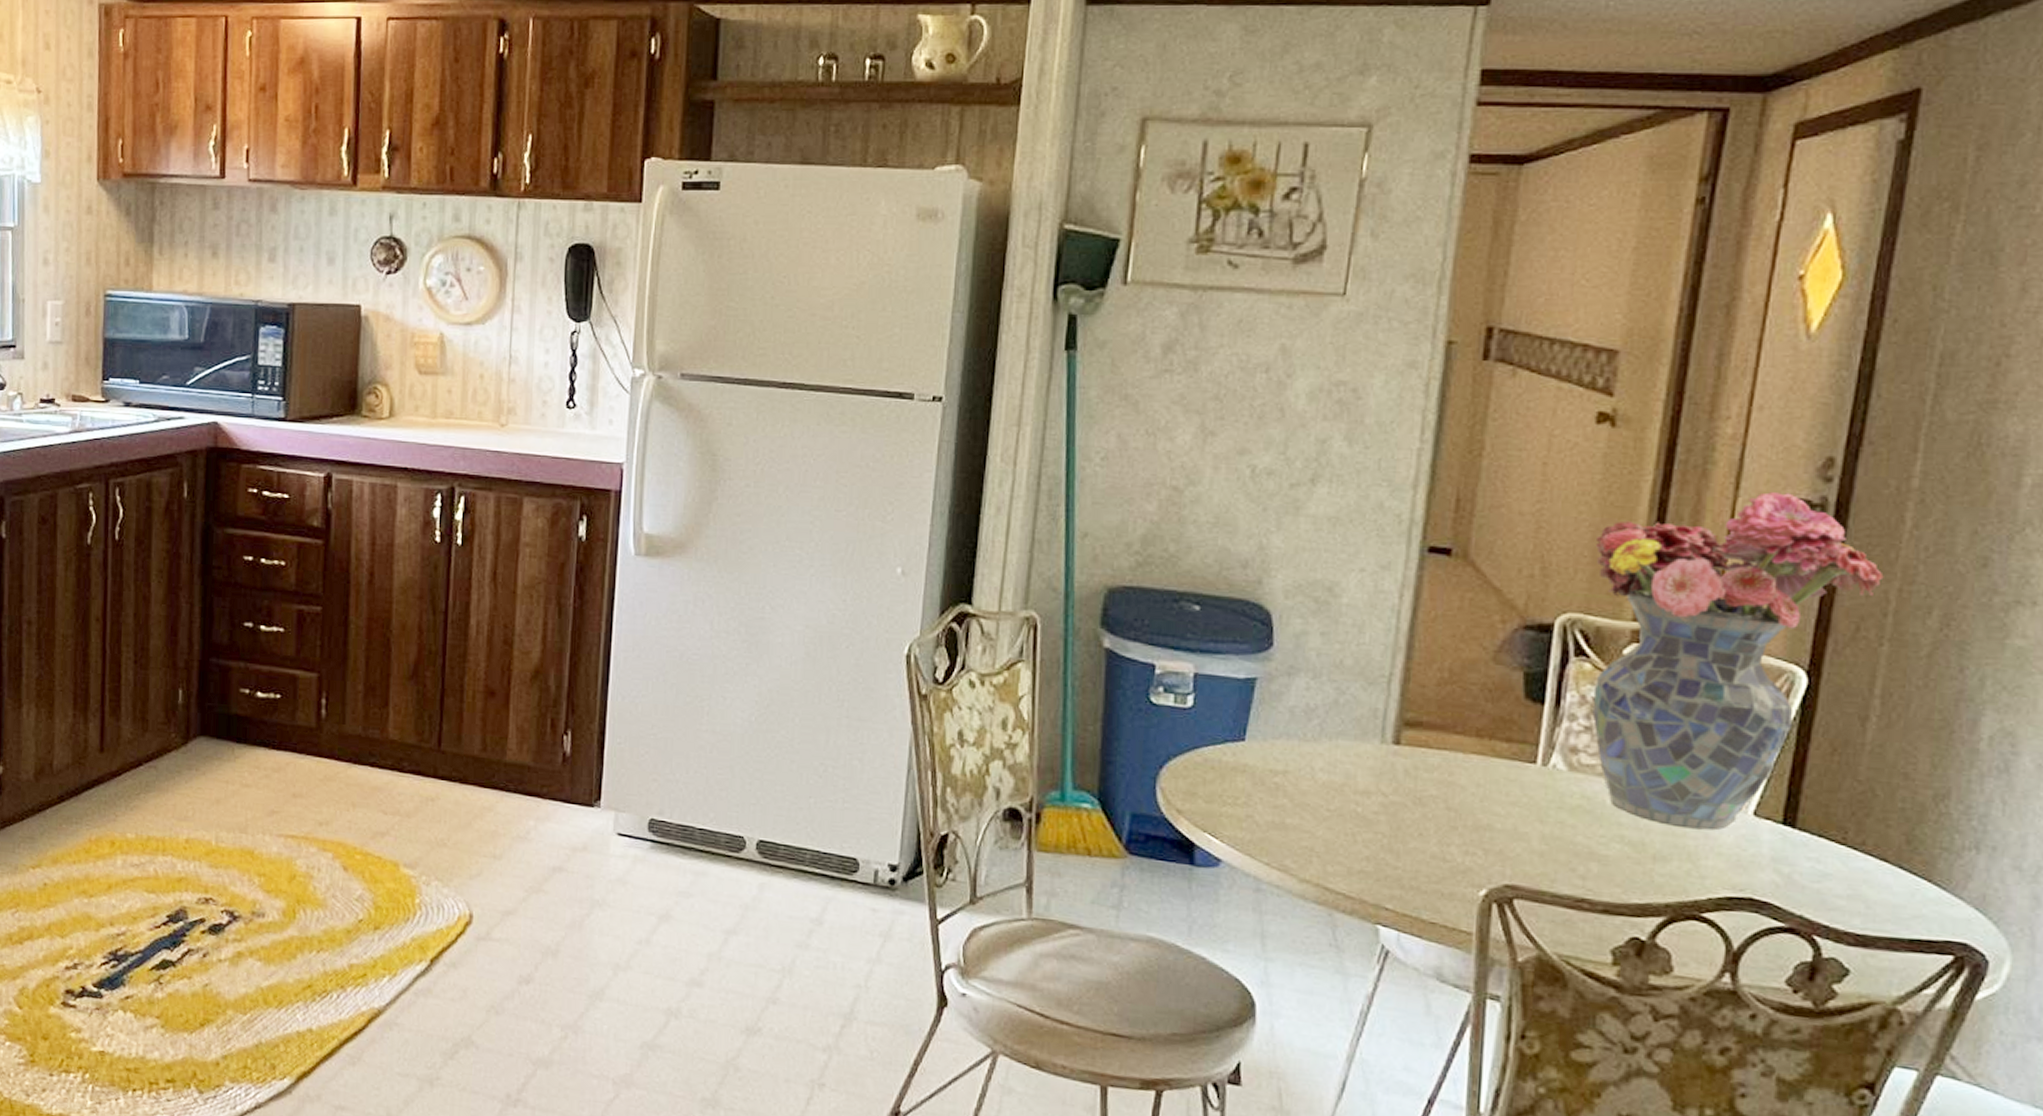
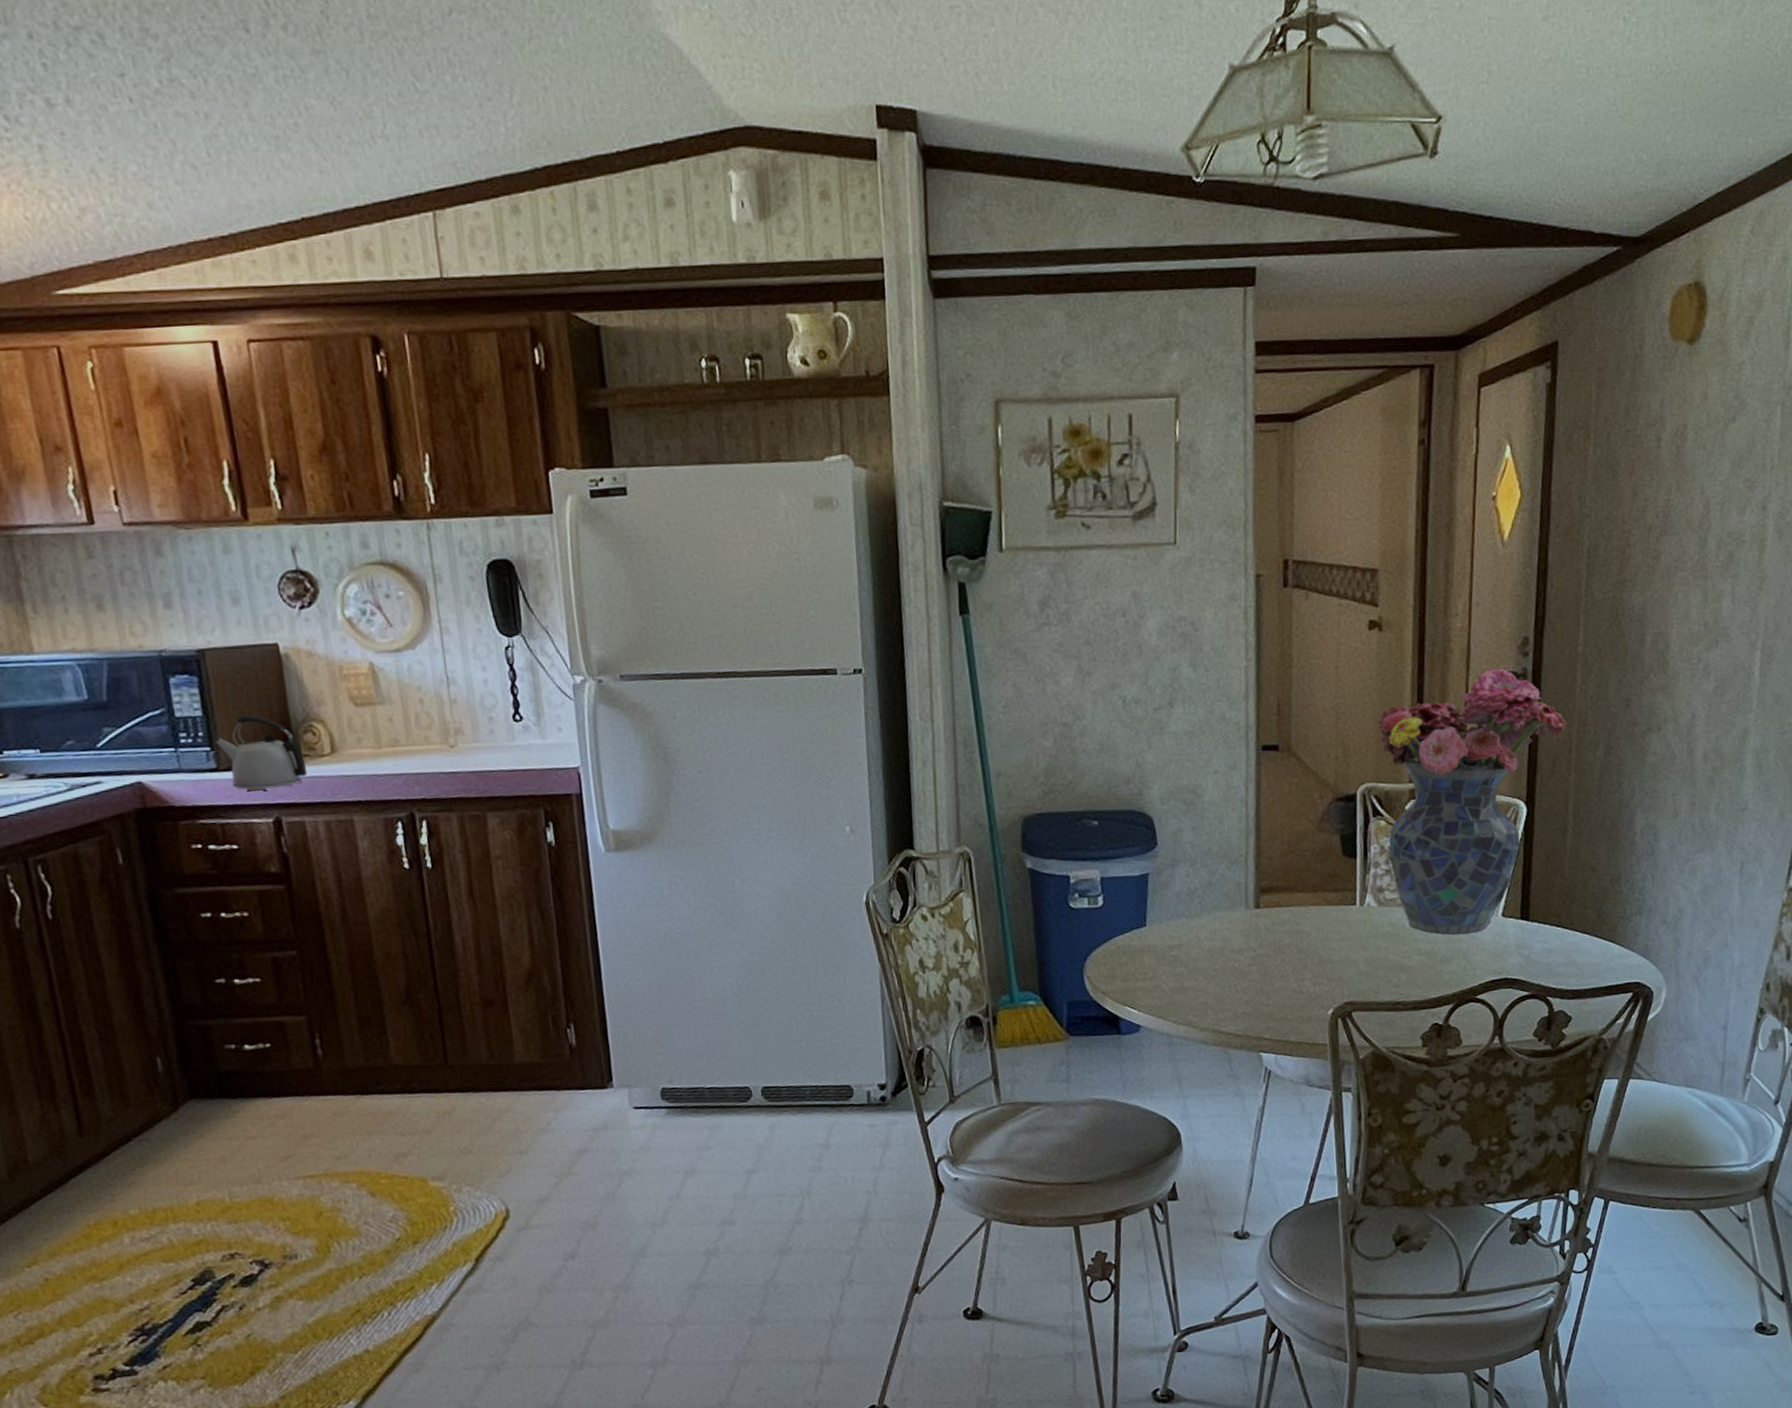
kettle: none [288,370,364,446] -> present [216,714,308,792]

